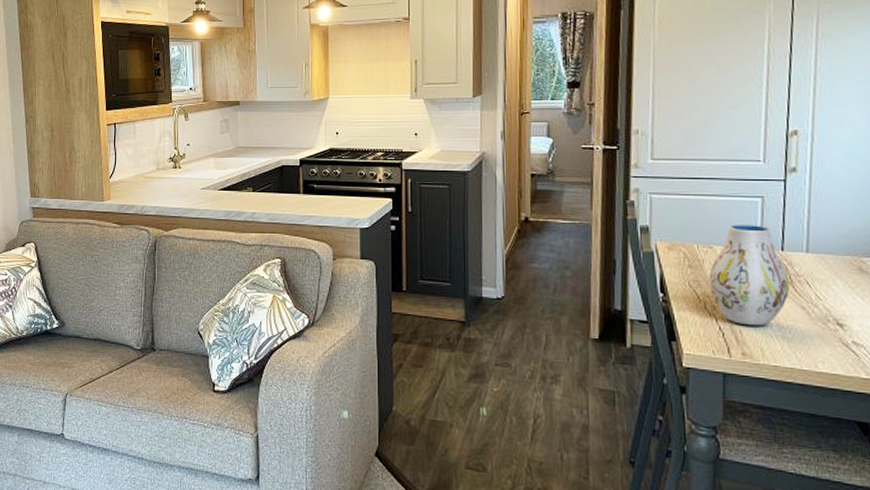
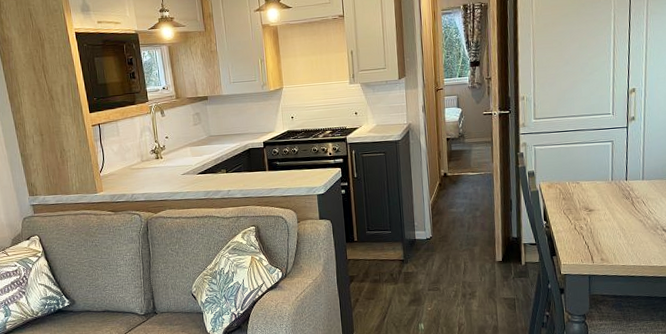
vase: present [709,225,790,326] -> none [577,163,632,239]

